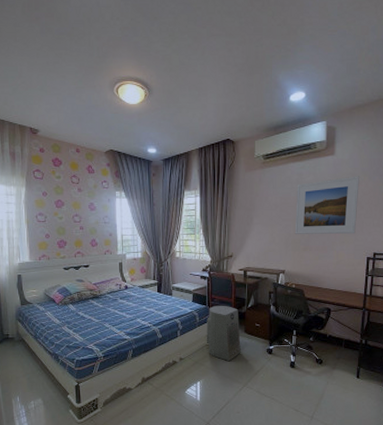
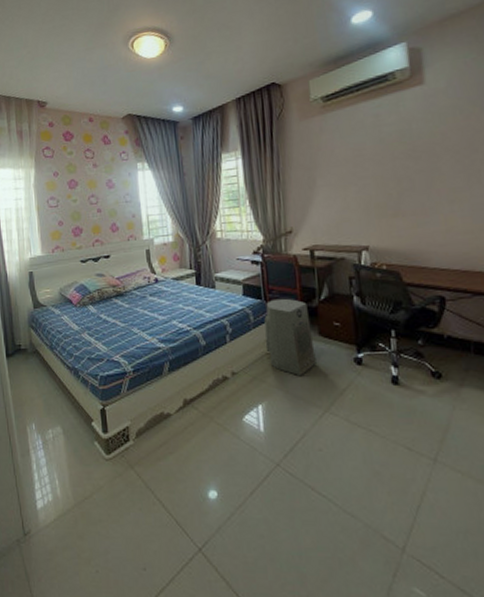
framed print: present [294,176,359,235] -> none [373,107,470,196]

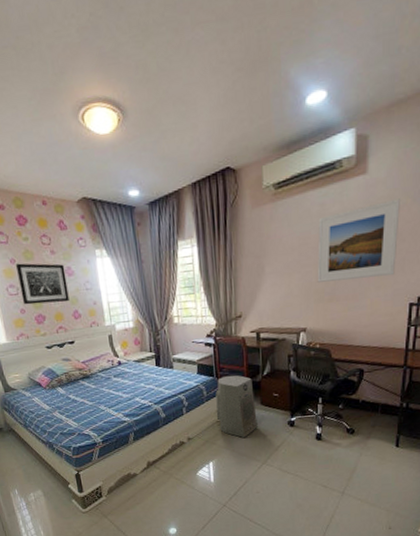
wall art: none [59,176,108,217] -> present [16,263,70,305]
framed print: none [373,107,470,196] -> present [317,198,400,283]

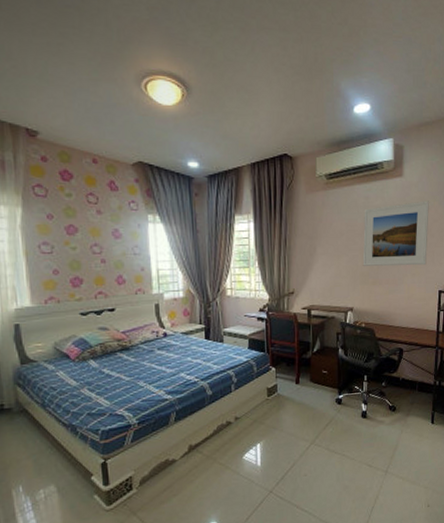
wall art: present [16,263,70,305] -> none [54,220,114,266]
air purifier: present [215,375,258,438] -> none [266,351,307,417]

